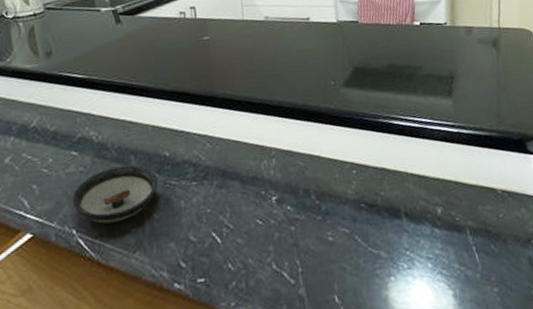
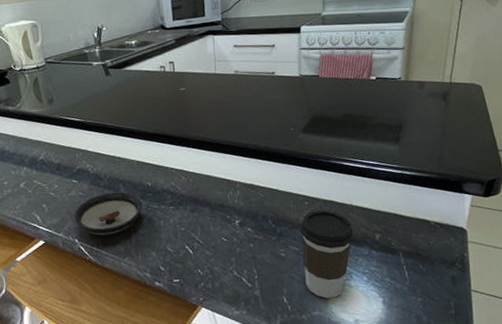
coffee cup: none [349,179,412,295] -> present [300,209,354,298]

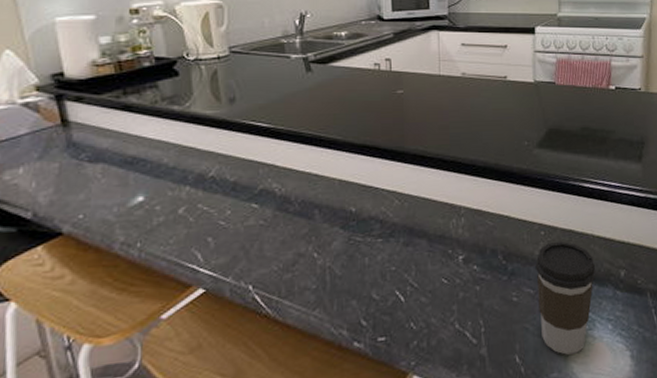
saucer: present [74,191,143,236] -> none [250,219,343,280]

